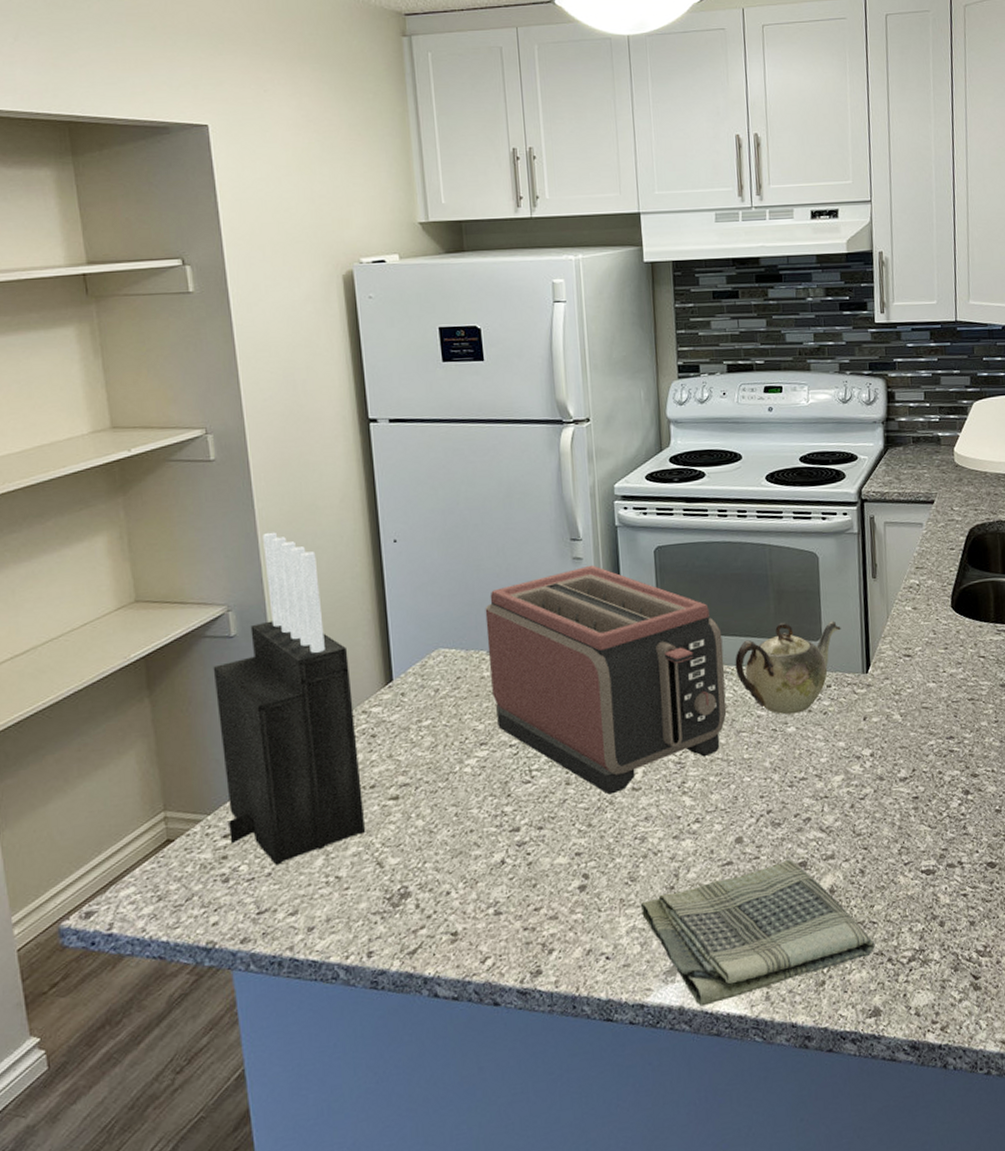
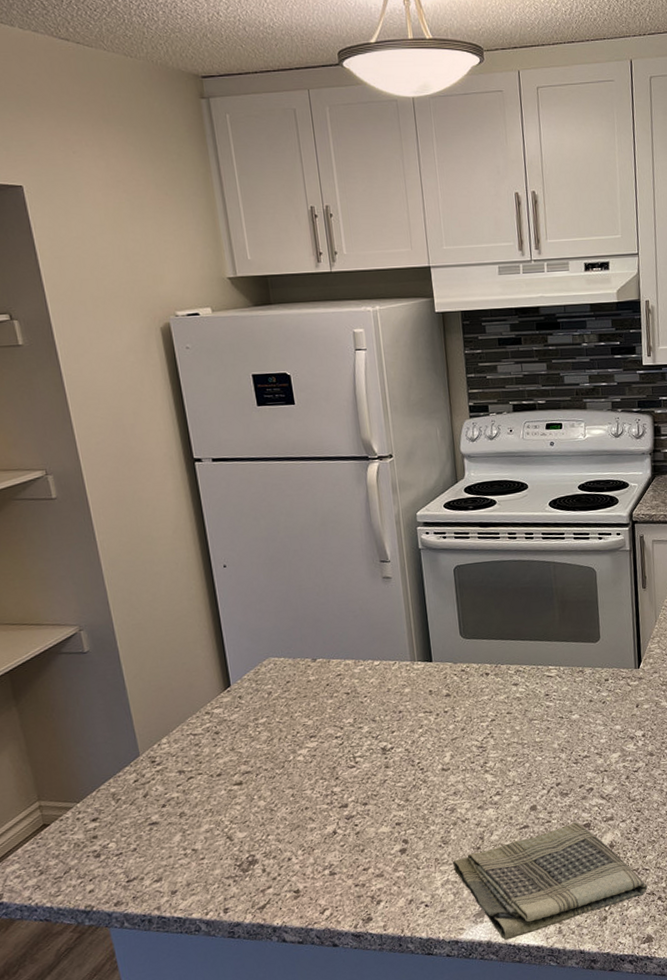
knife block: present [213,532,366,865] -> none [70,560,216,842]
toaster: present [485,565,727,795] -> none [308,583,521,775]
teapot: present [735,621,841,715] -> none [526,625,616,705]

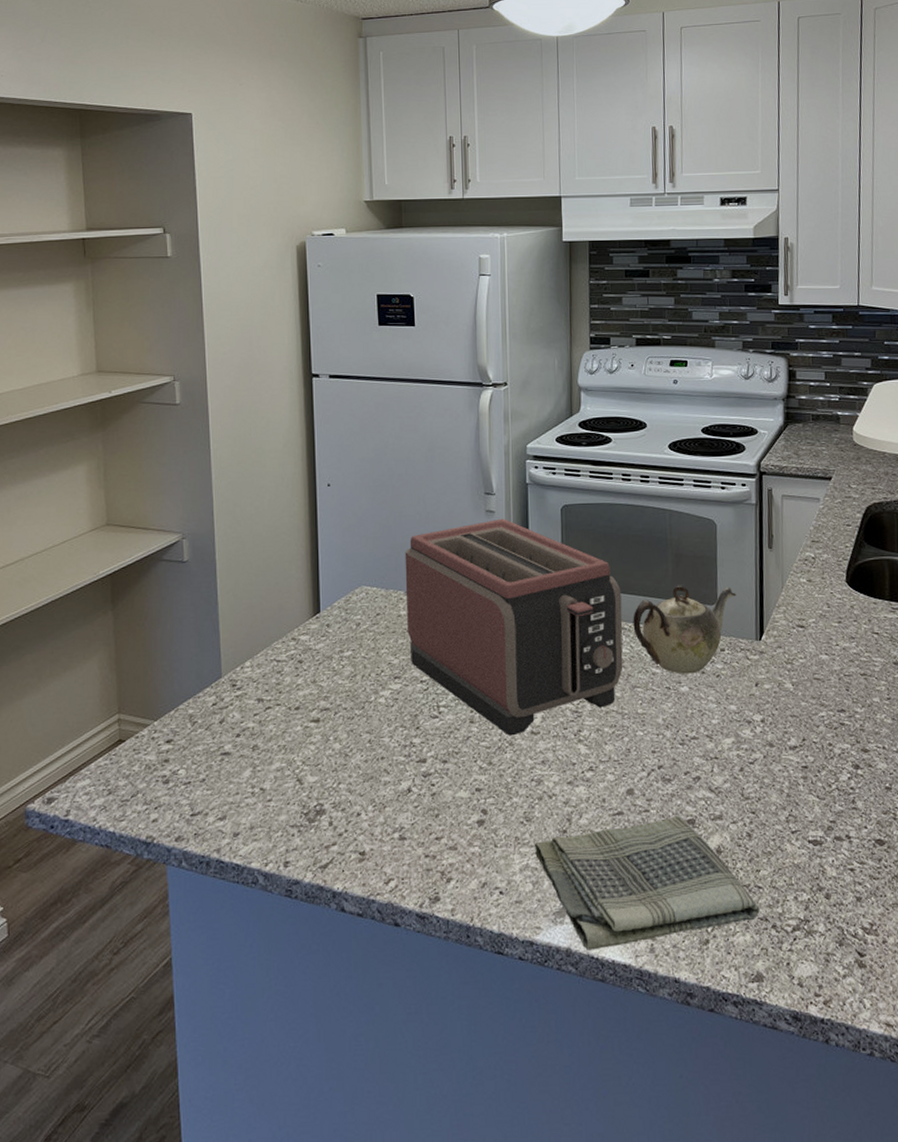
toaster: none [308,583,521,775] -> present [405,518,623,736]
teapot: none [526,625,616,705] -> present [633,585,736,674]

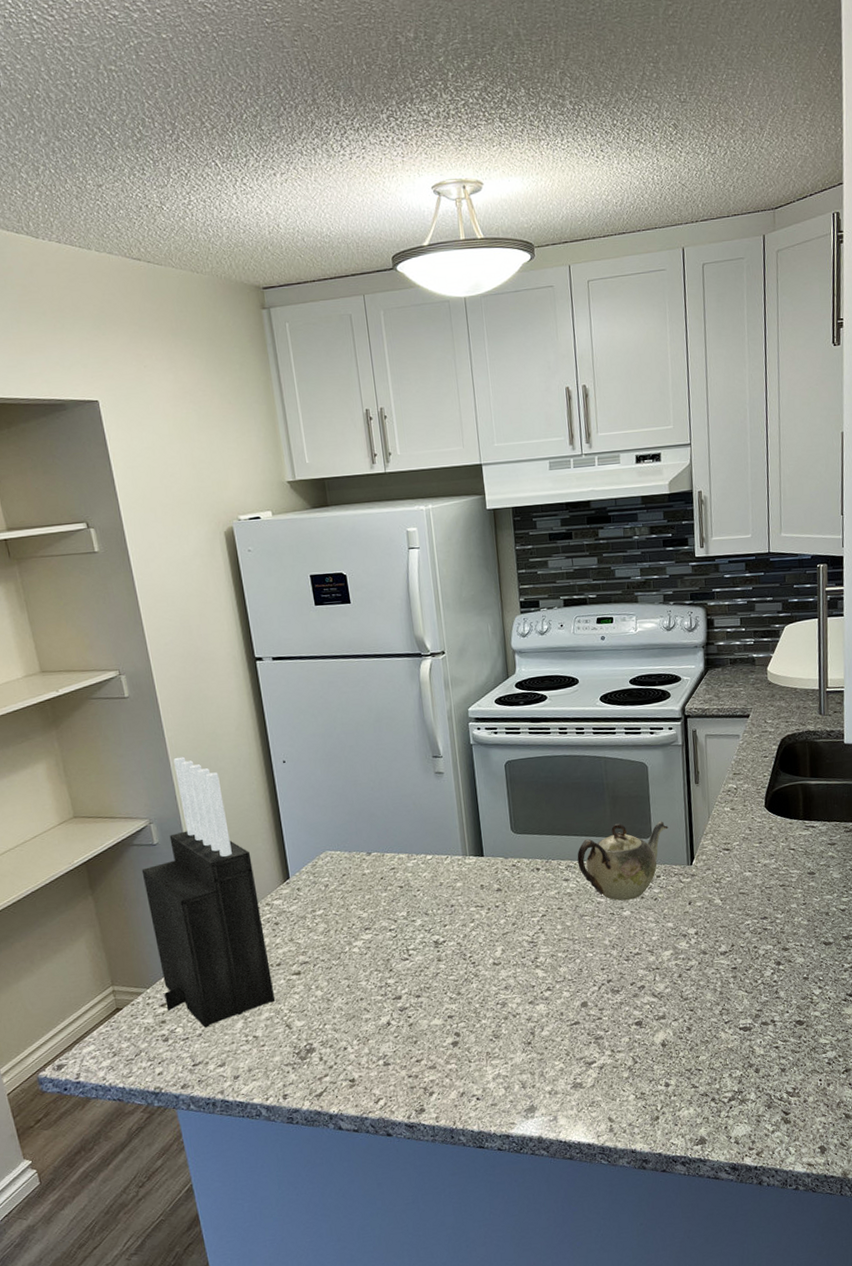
knife block: none [167,470,289,772] -> present [141,756,276,1028]
toaster: present [405,518,623,736] -> none [363,778,571,969]
dish towel: present [534,815,760,951] -> none [503,1019,701,1137]

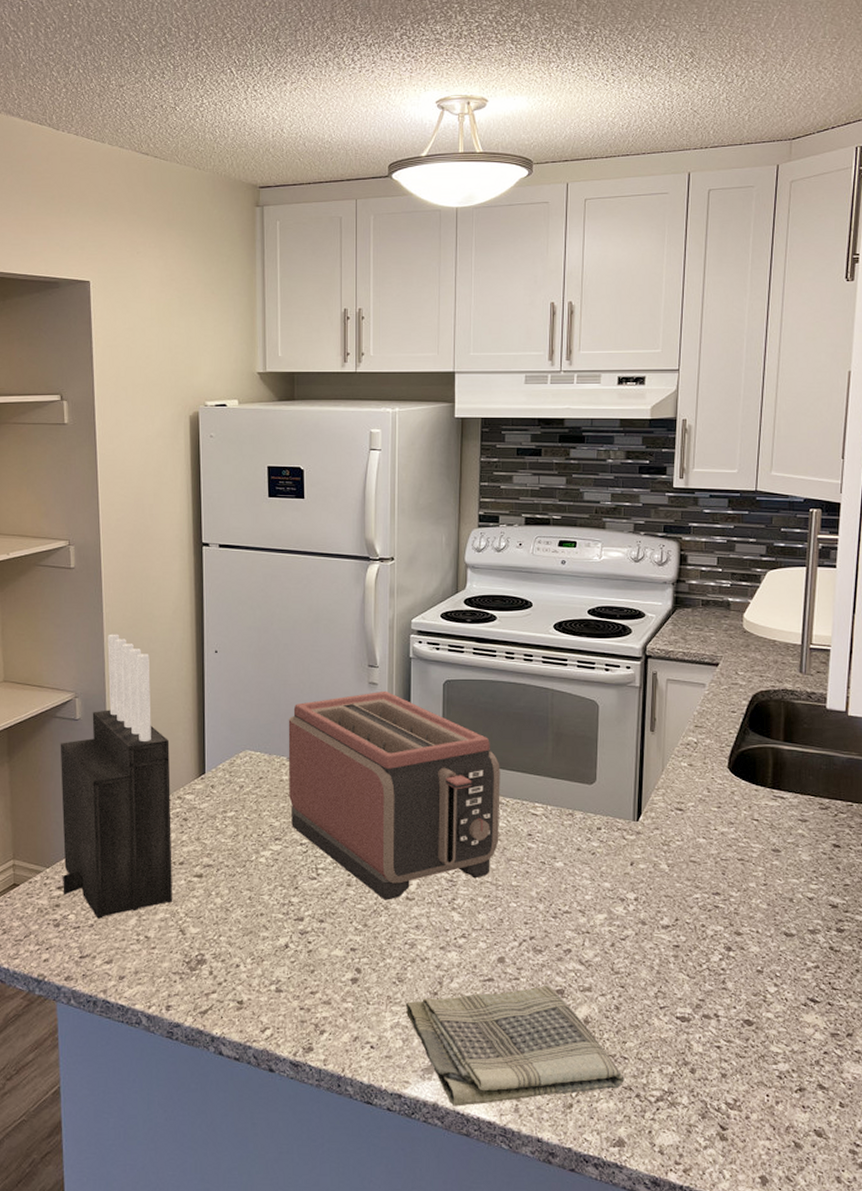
toaster: none [363,778,571,969] -> present [288,690,500,900]
dish towel: none [503,1019,701,1137] -> present [405,984,625,1107]
teapot: present [577,821,669,901] -> none [511,763,616,850]

